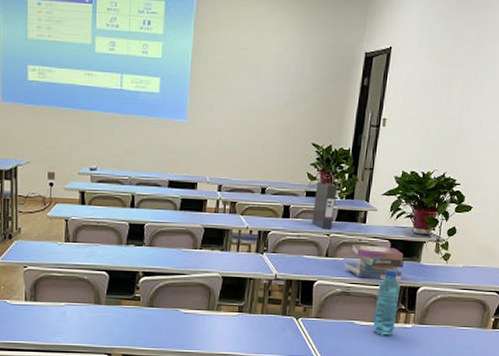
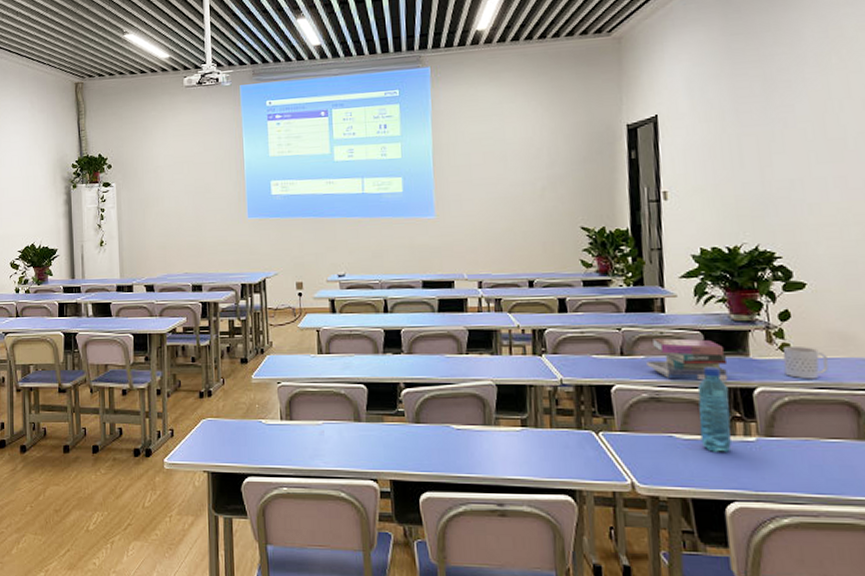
binder: present [312,182,338,230] -> none [594,269,623,324]
mug: none [442,255,474,282] -> present [782,345,829,380]

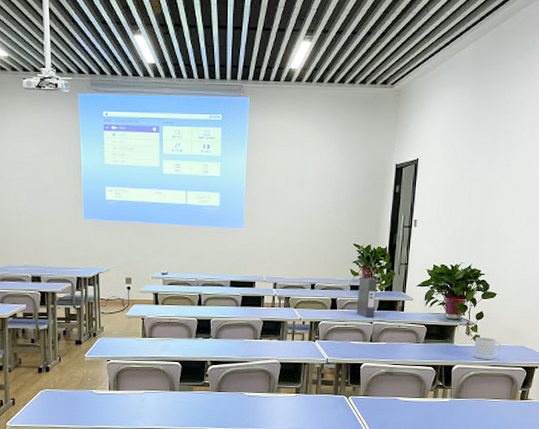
binder: none [594,269,623,324] -> present [356,277,378,319]
books: present [646,338,728,381] -> none [387,330,440,360]
water bottle: present [697,366,732,452] -> none [415,350,438,409]

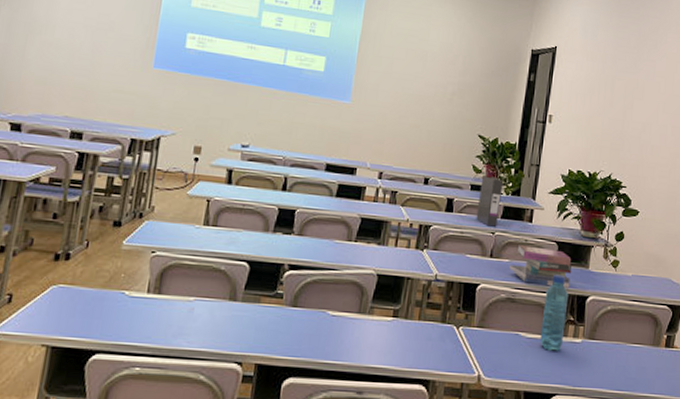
books: none [387,330,440,360] -> present [509,245,572,288]
water bottle: none [415,350,438,409] -> present [540,274,569,351]
mug: present [473,337,501,360] -> none [611,262,643,293]

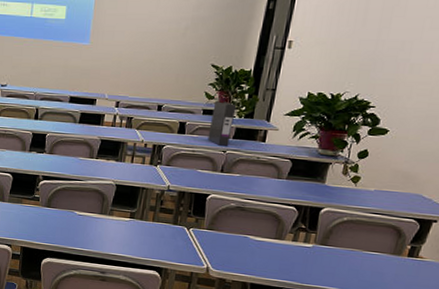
books: present [509,245,572,288] -> none [240,162,307,200]
water bottle: present [540,274,569,351] -> none [268,187,302,253]

